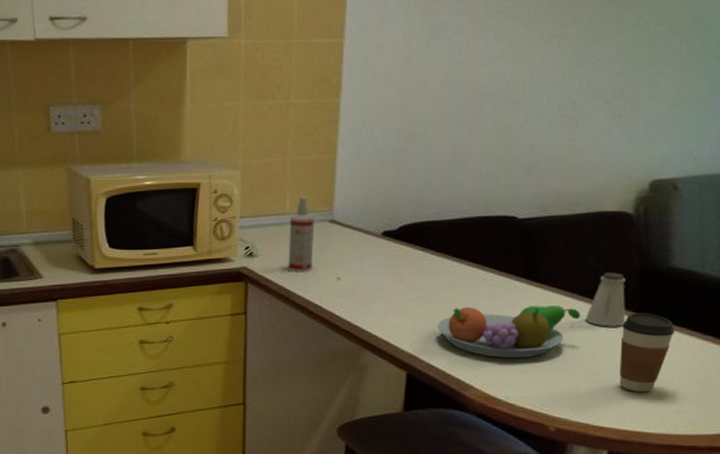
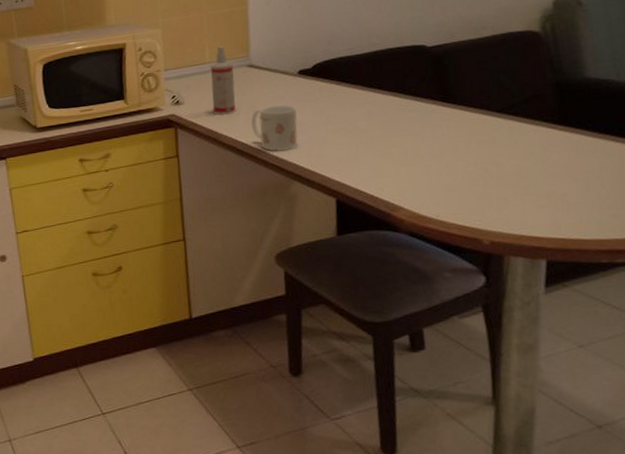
mug: none [328,267,375,317] -> present [251,104,298,151]
fruit bowl: present [436,305,581,359] -> none [360,124,501,179]
saltshaker: present [584,272,626,327] -> none [505,88,547,141]
coffee cup: present [619,312,675,393] -> none [544,123,599,201]

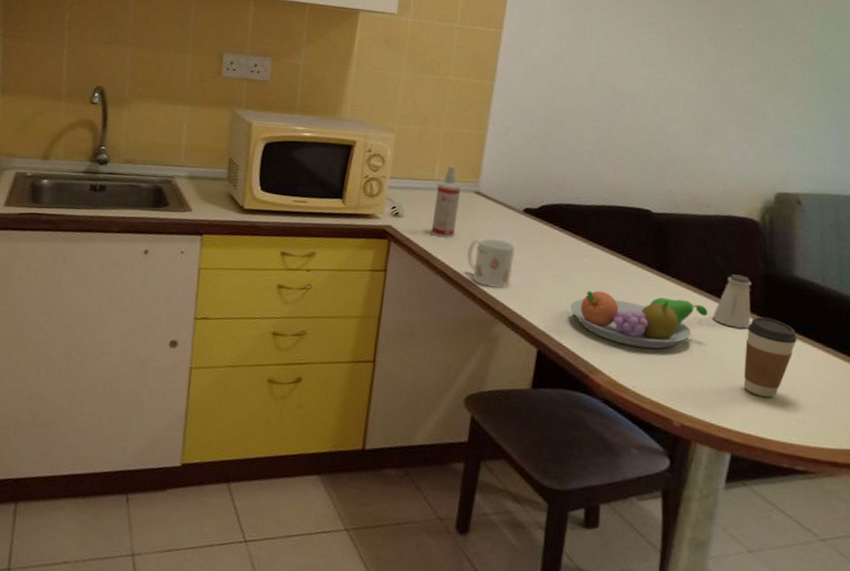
fruit bowl: none [360,124,501,179] -> present [569,290,708,349]
saltshaker: none [505,88,547,141] -> present [712,274,751,329]
coffee cup: none [544,123,599,201] -> present [743,316,797,398]

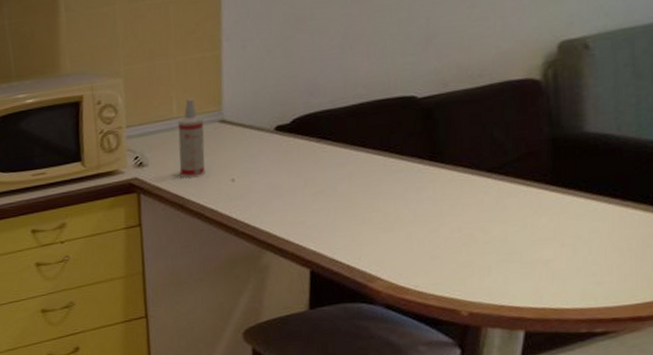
mug: present [467,237,515,288] -> none [222,165,272,218]
fruit bowl: present [569,290,708,349] -> none [338,185,489,246]
saltshaker: present [712,274,751,329] -> none [494,144,538,203]
coffee cup: present [743,316,797,398] -> none [533,183,591,268]

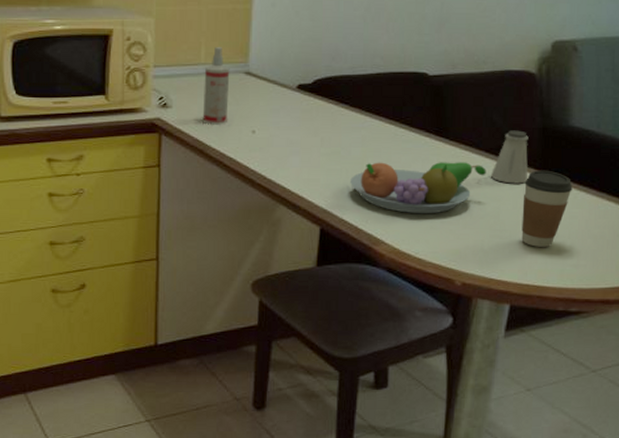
fruit bowl: none [338,185,489,246] -> present [349,162,486,214]
saltshaker: none [494,144,538,203] -> present [490,130,529,184]
coffee cup: none [533,183,591,268] -> present [521,170,572,248]

